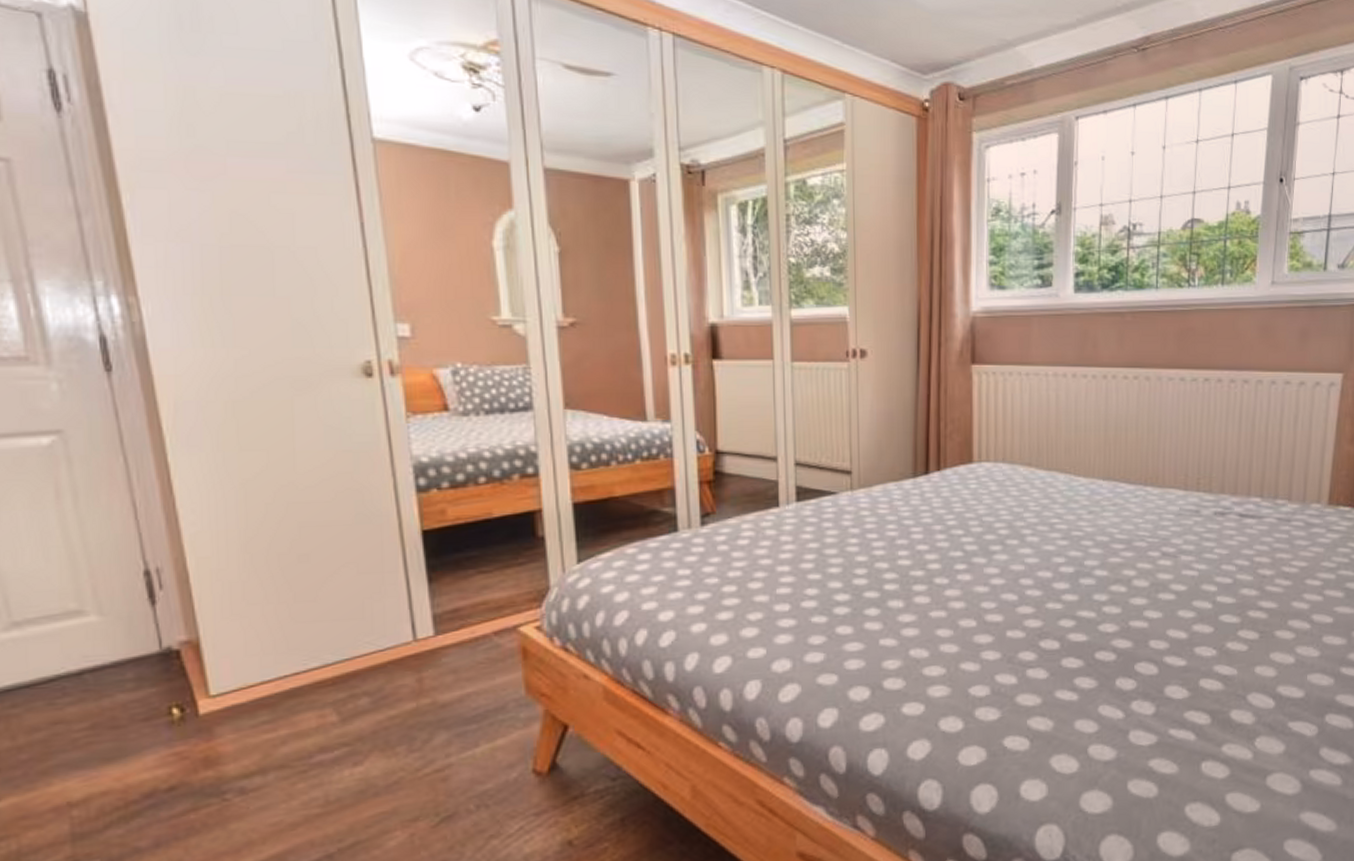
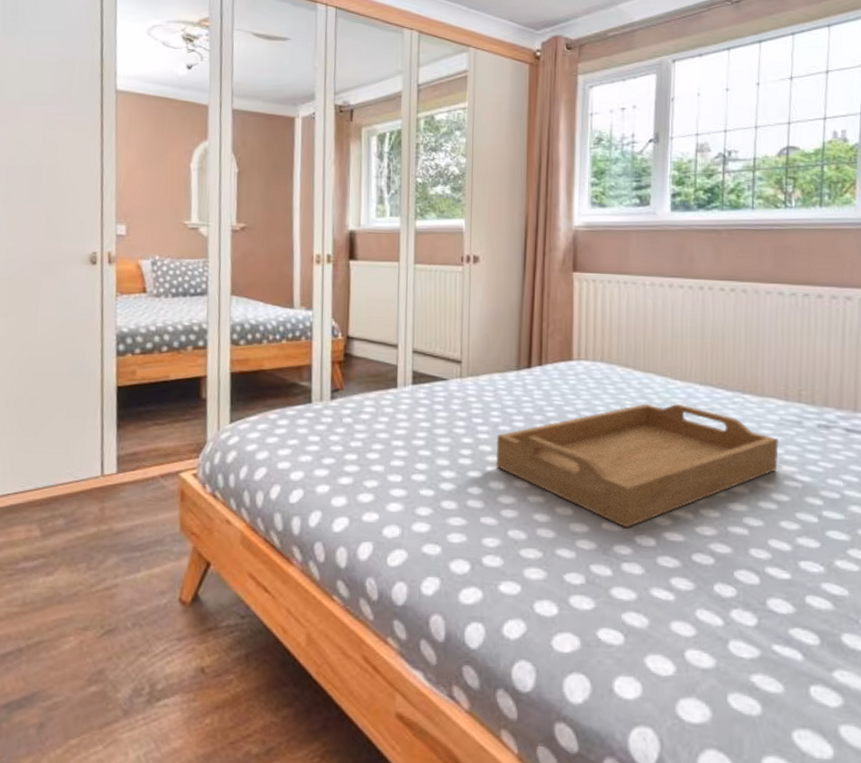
serving tray: none [893,501,1179,634] -> present [496,403,779,528]

